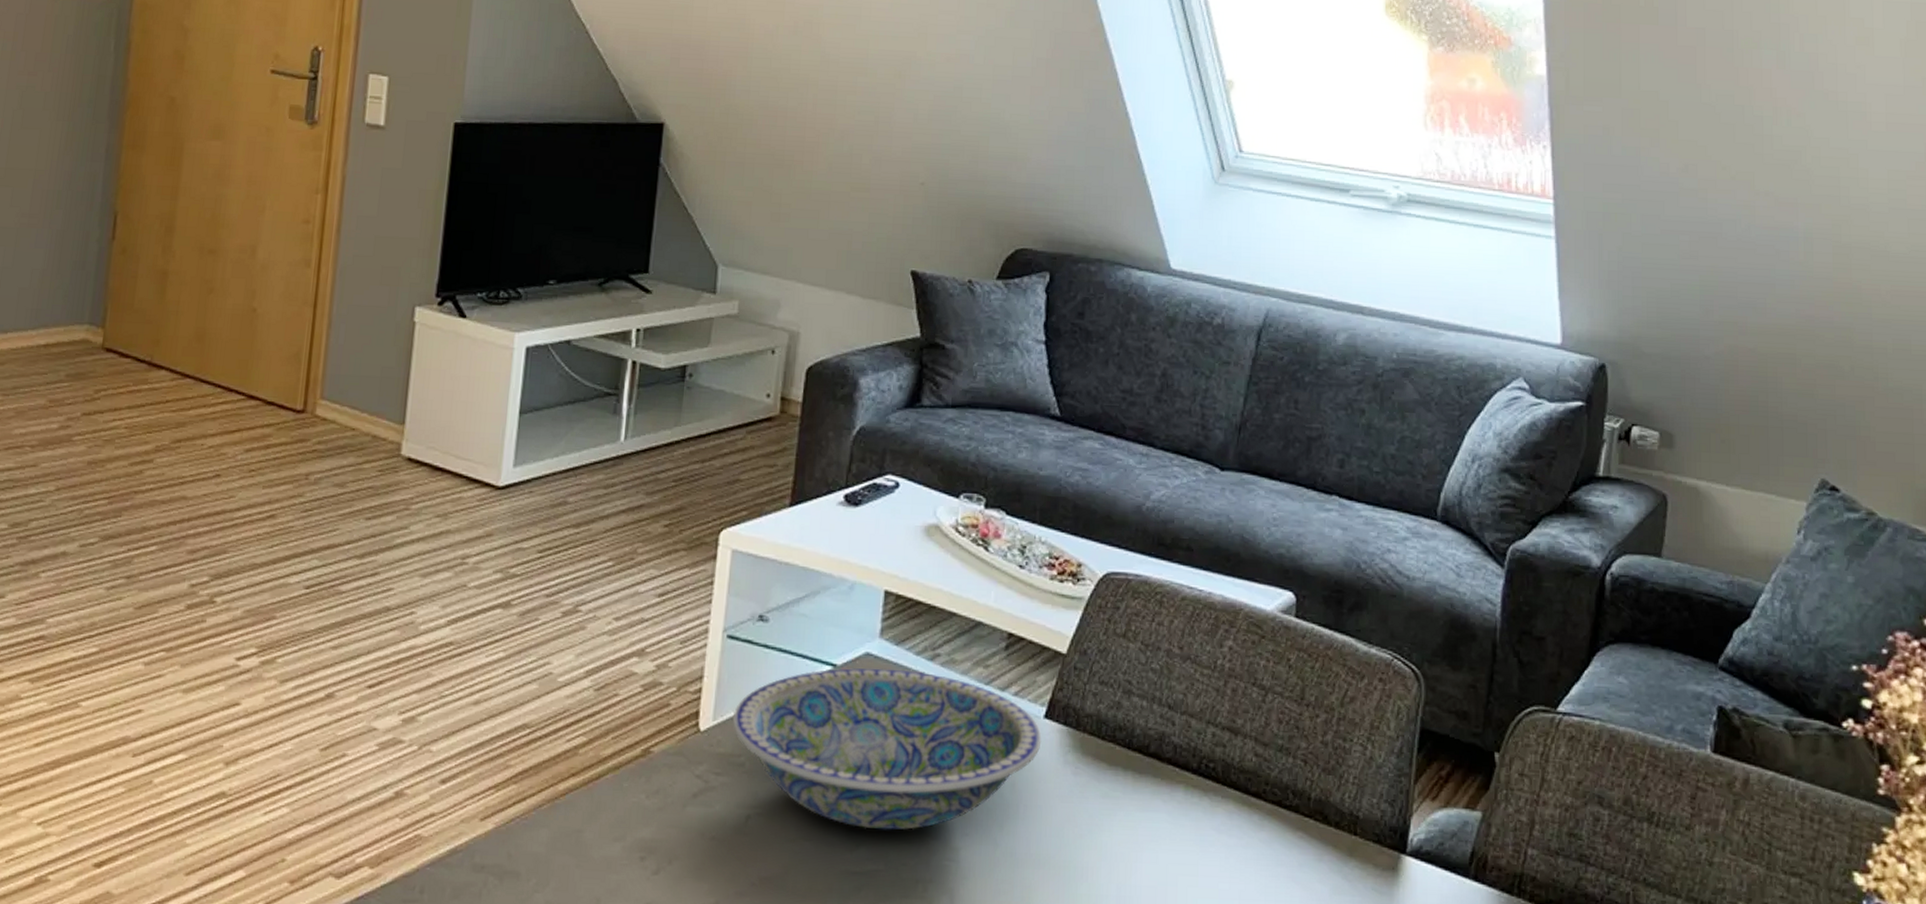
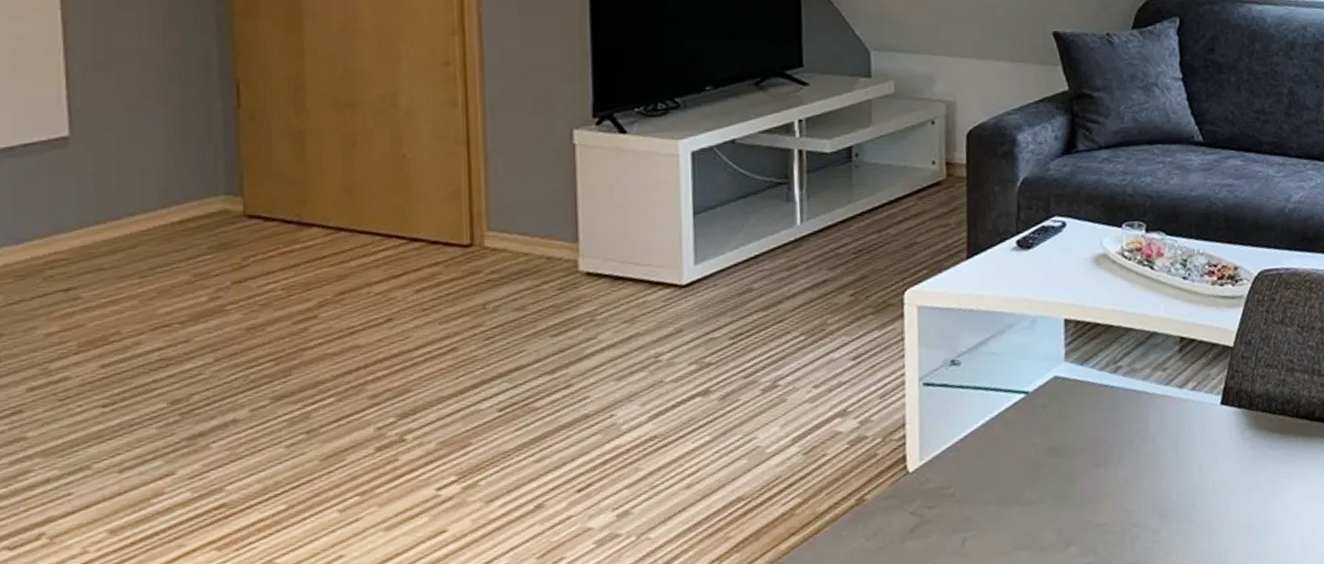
ceramic bowl: present [732,668,1042,830] -> none [938,384,1221,530]

